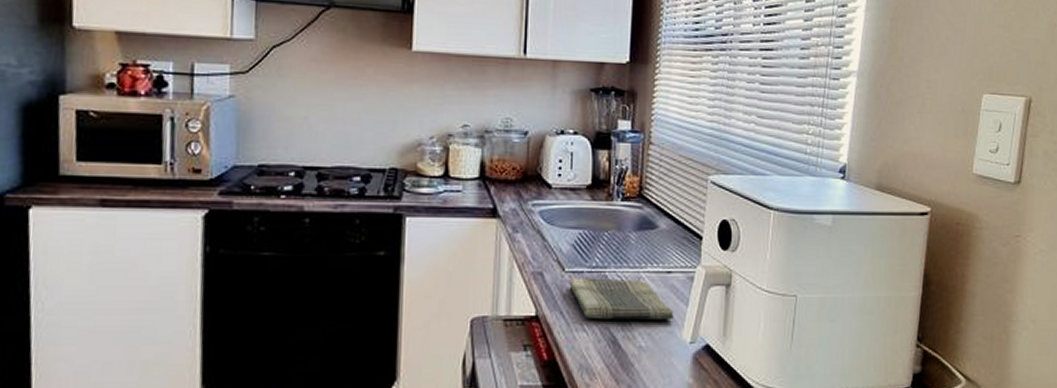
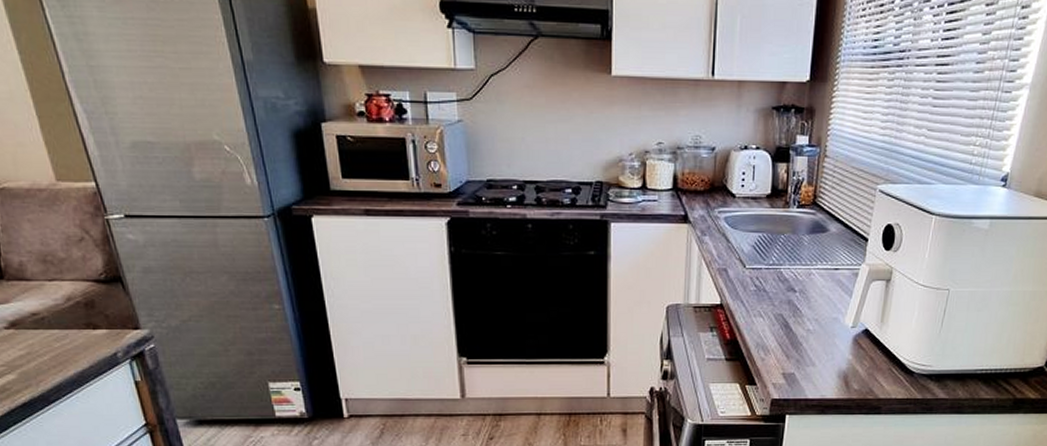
dish towel: present [569,278,674,320] -> none [749,273,839,308]

